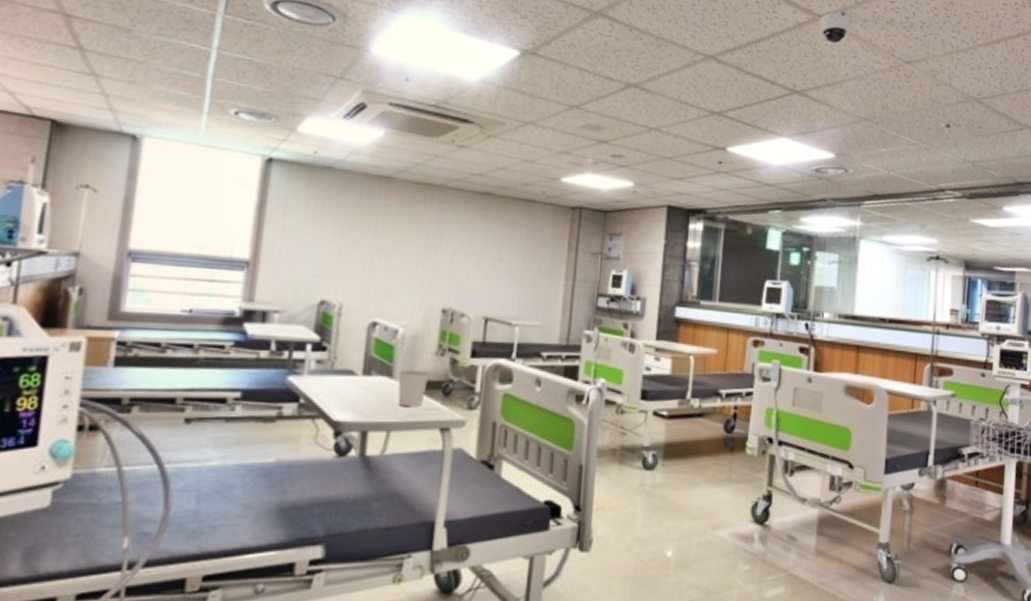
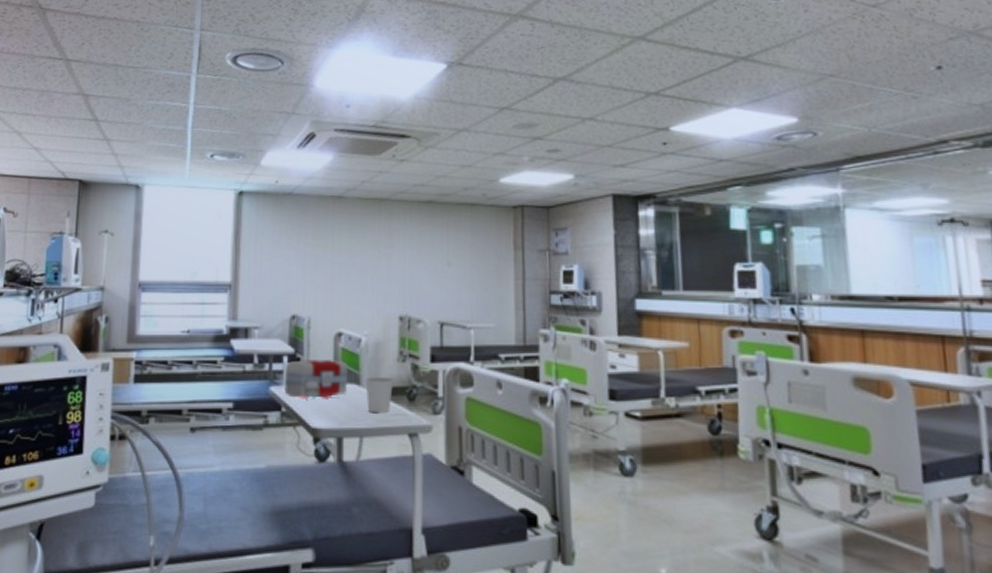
first aid kit: none [304,349,380,390] -> present [284,360,348,398]

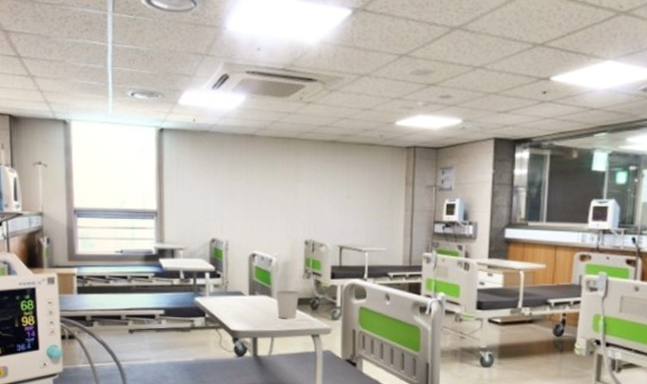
first aid kit: present [284,360,348,398] -> none [207,276,261,307]

